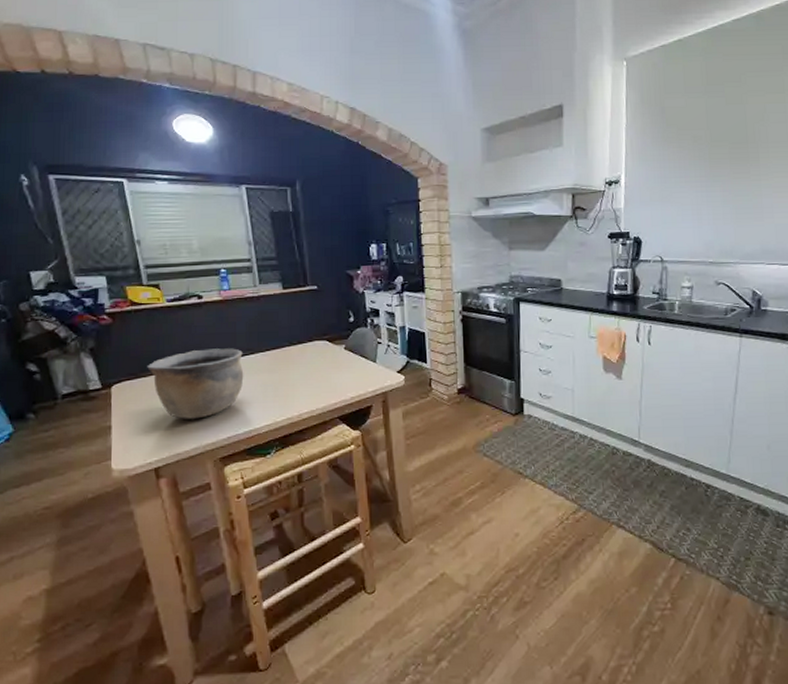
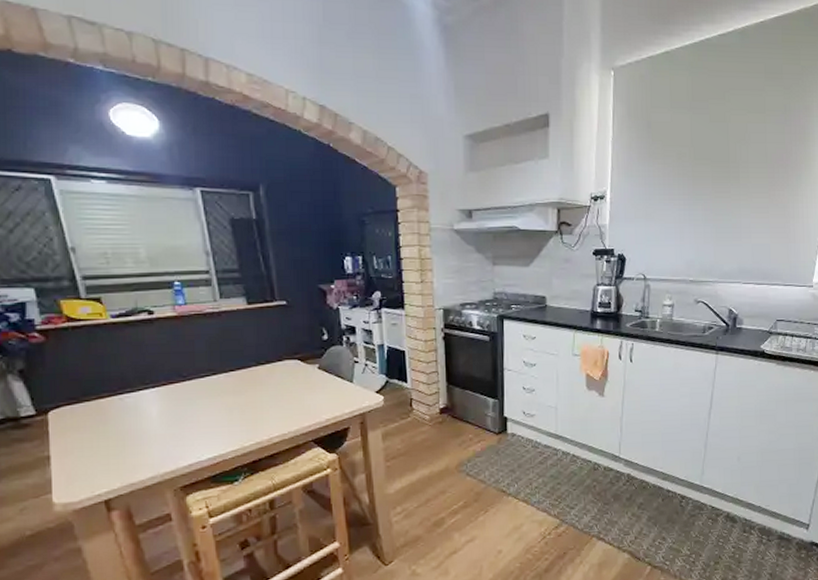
bowl: present [147,348,244,419] -> none [90,368,206,447]

